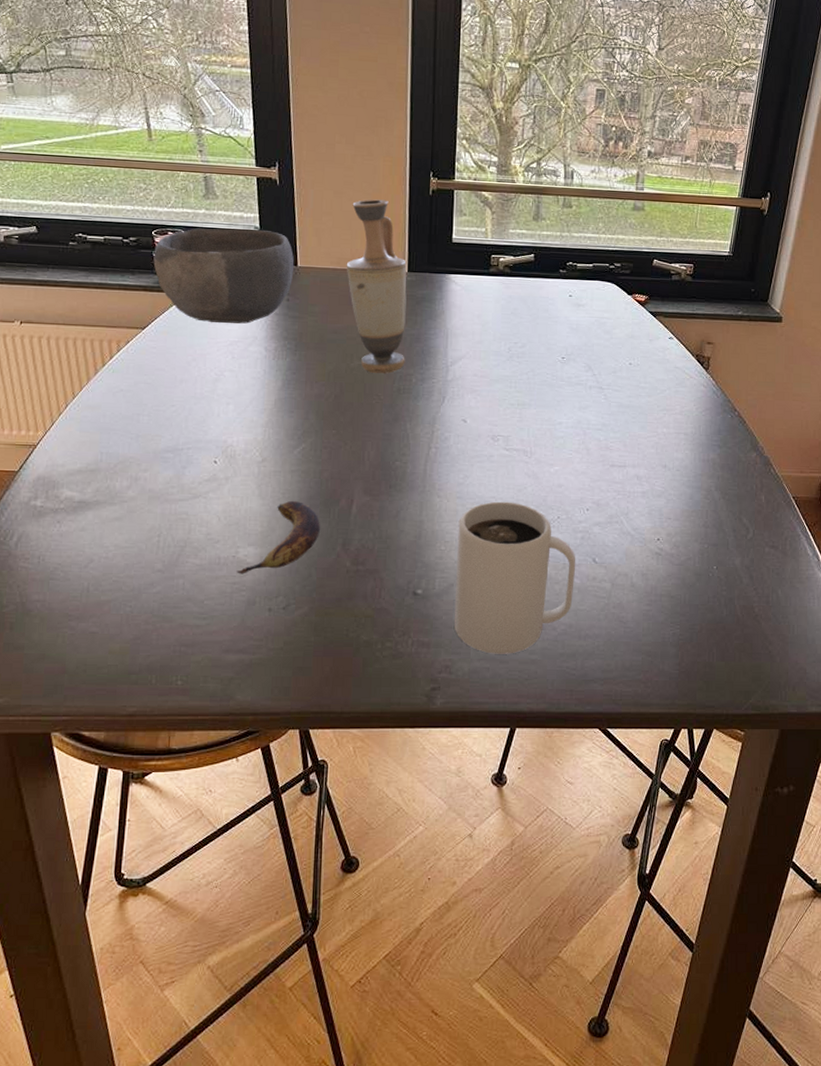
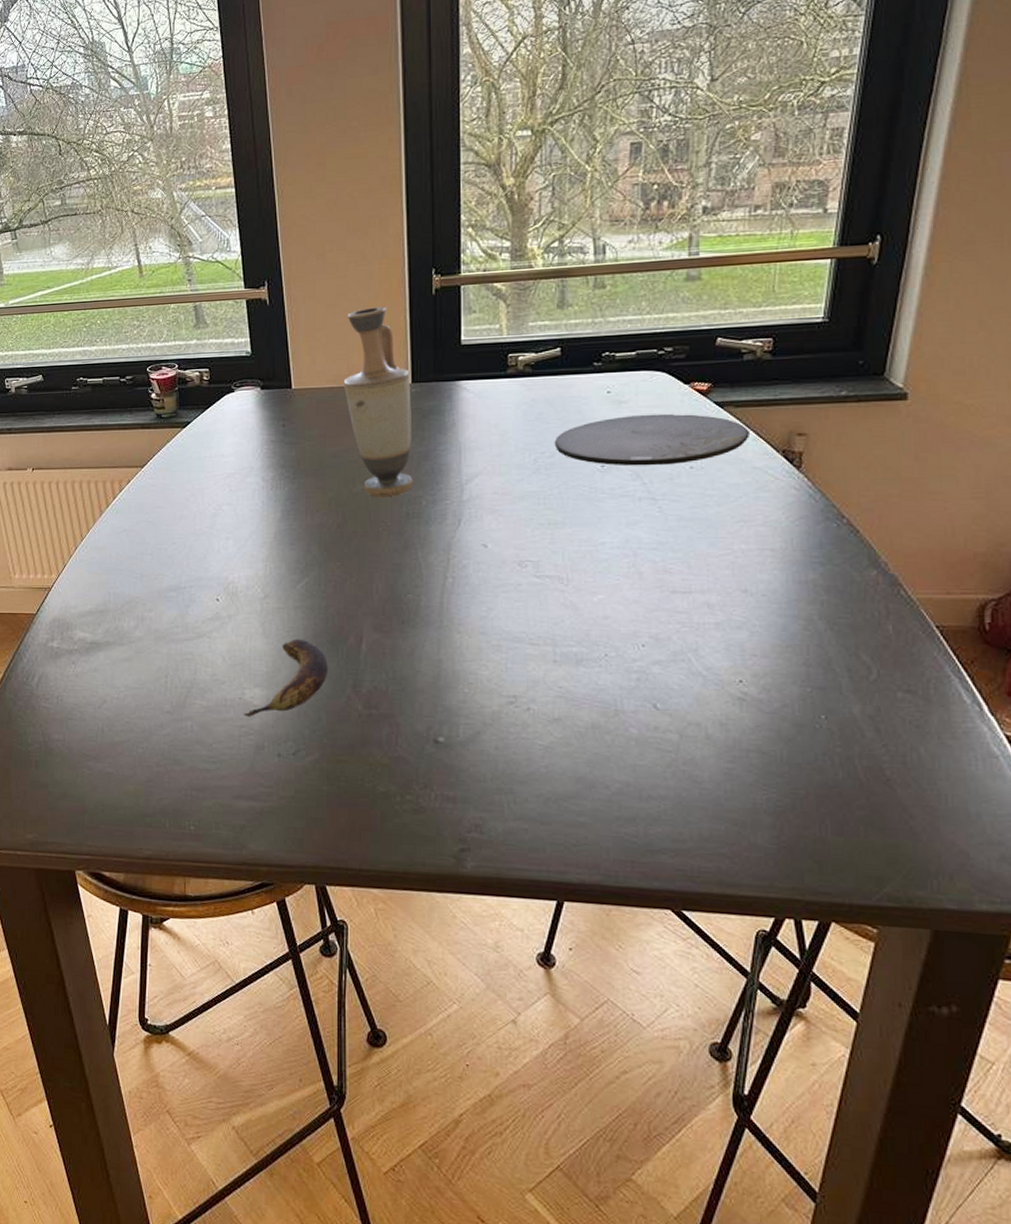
bowl: present [153,228,294,324] -> none [149,354,289,456]
mug: present [453,501,576,654] -> none [482,637,632,815]
plate: none [525,317,673,361] -> present [554,413,749,466]

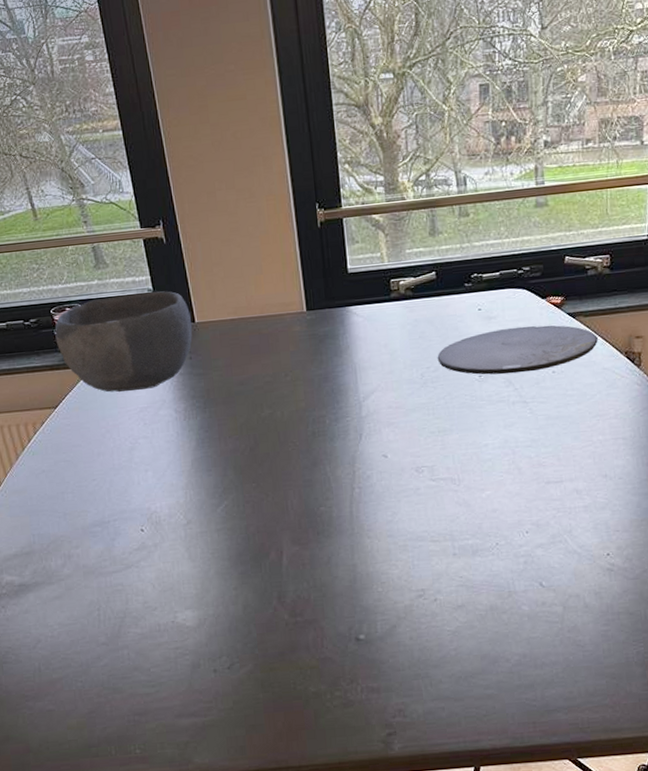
bowl: none [149,354,289,456] -> present [55,291,193,393]
banana: present [243,638,329,717] -> none [177,559,255,639]
vase: present [343,306,413,499] -> none [241,240,316,420]

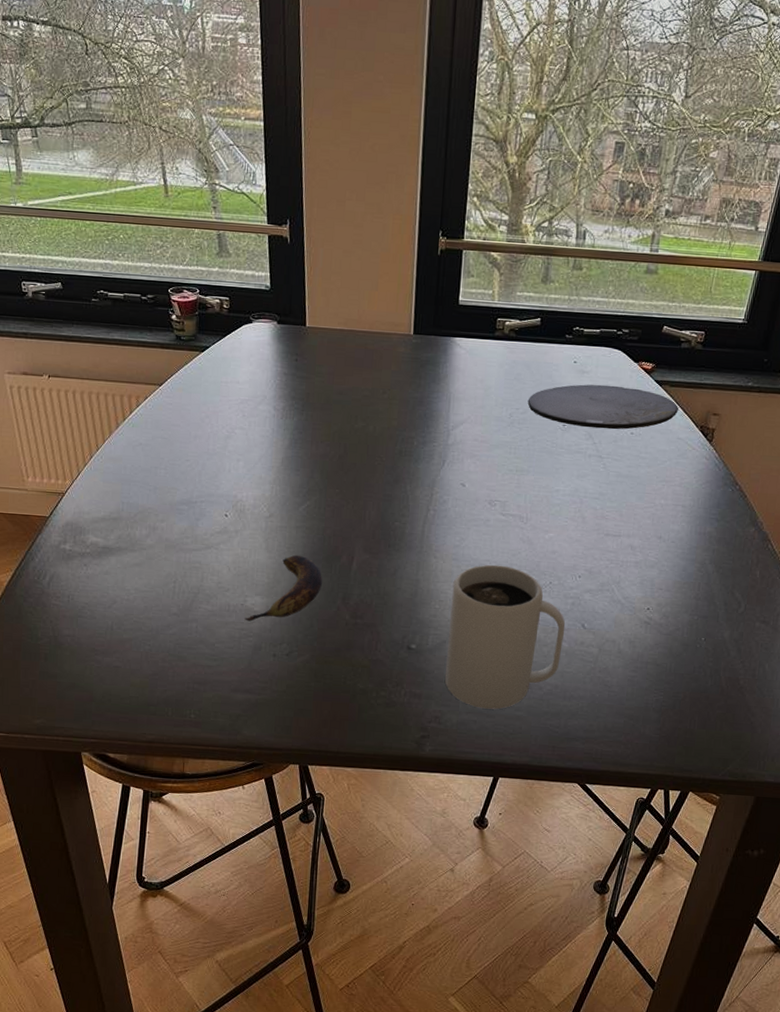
bowl: present [55,291,193,393] -> none [169,286,303,383]
banana: none [177,559,255,639] -> present [244,554,323,622]
mug: none [392,534,523,693] -> present [444,564,566,710]

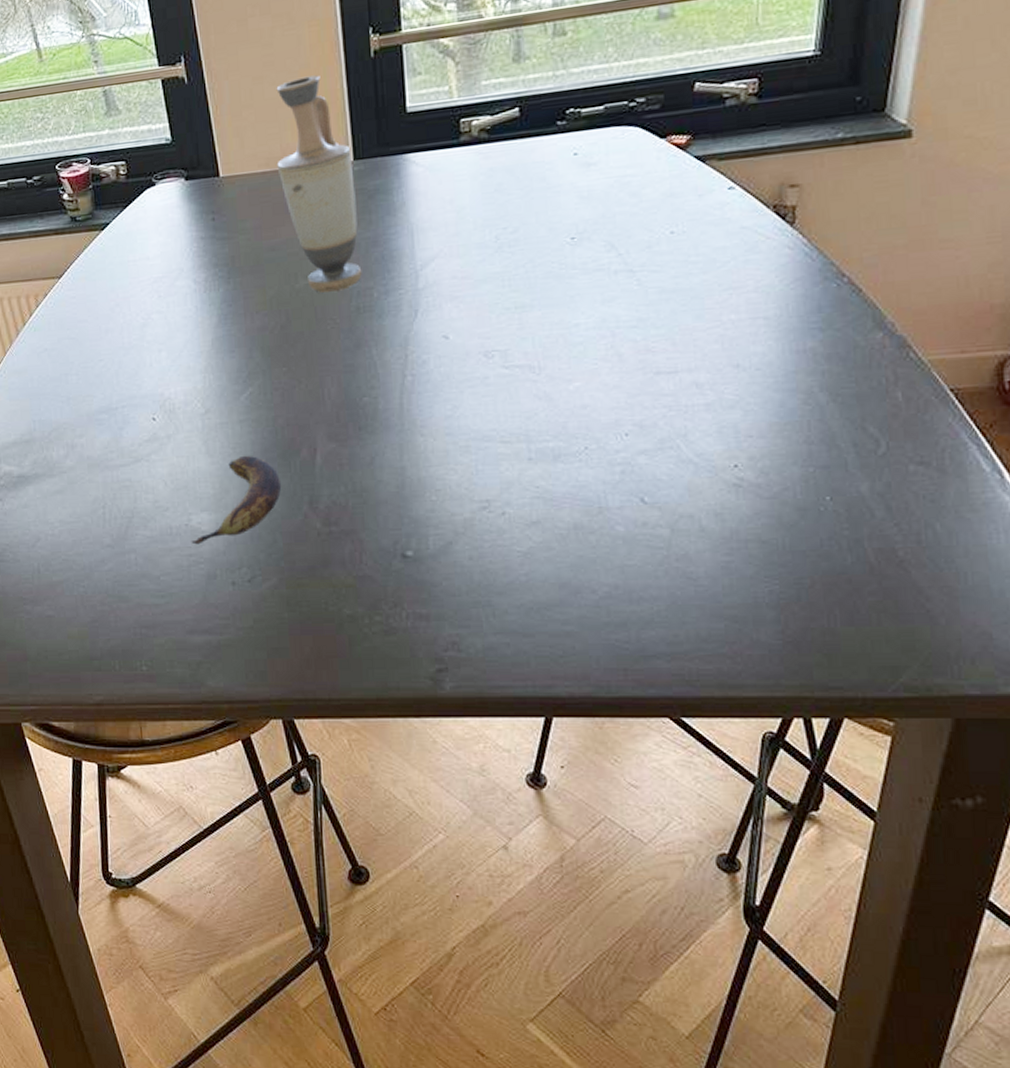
vase: none [353,259,412,437] -> present [276,75,362,293]
mug: present [444,564,566,710] -> none [451,433,617,626]
plate: present [527,384,678,430] -> none [517,172,736,237]

